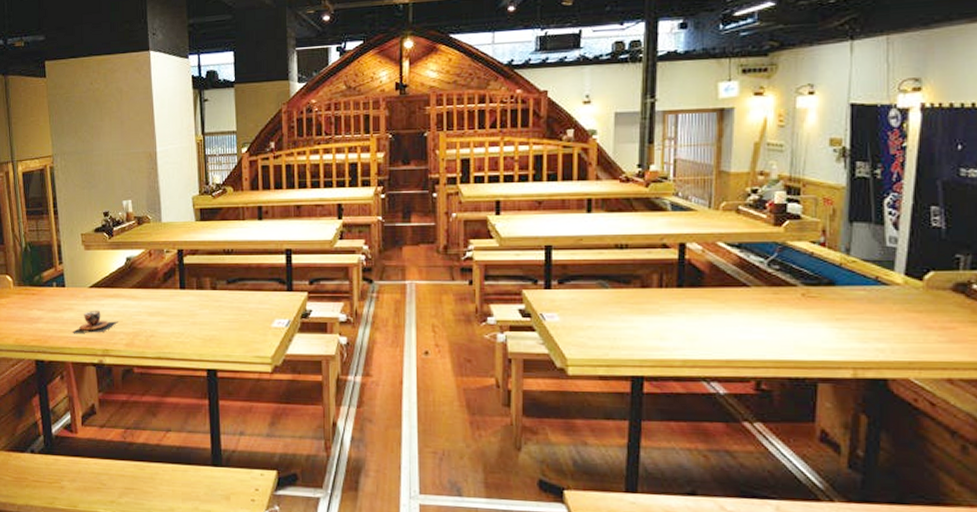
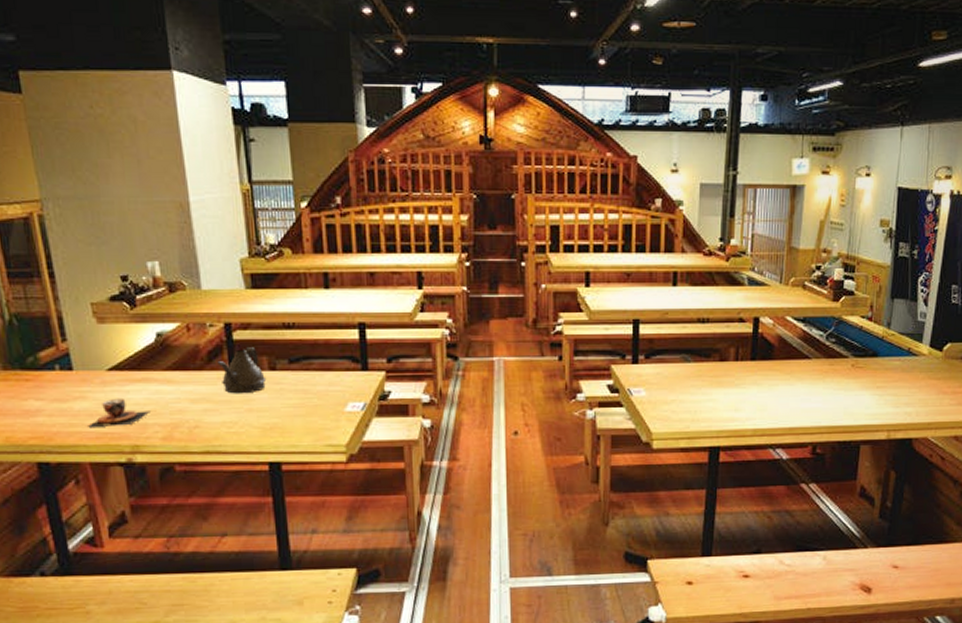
teapot: none [171,270,209,309] -> present [217,347,267,394]

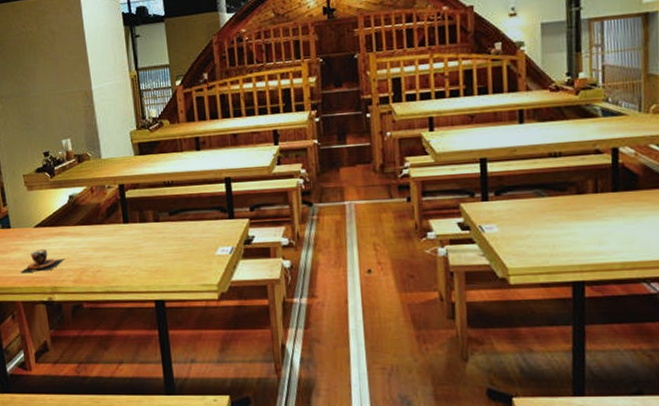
teapot: present [217,347,267,394] -> none [114,203,152,243]

